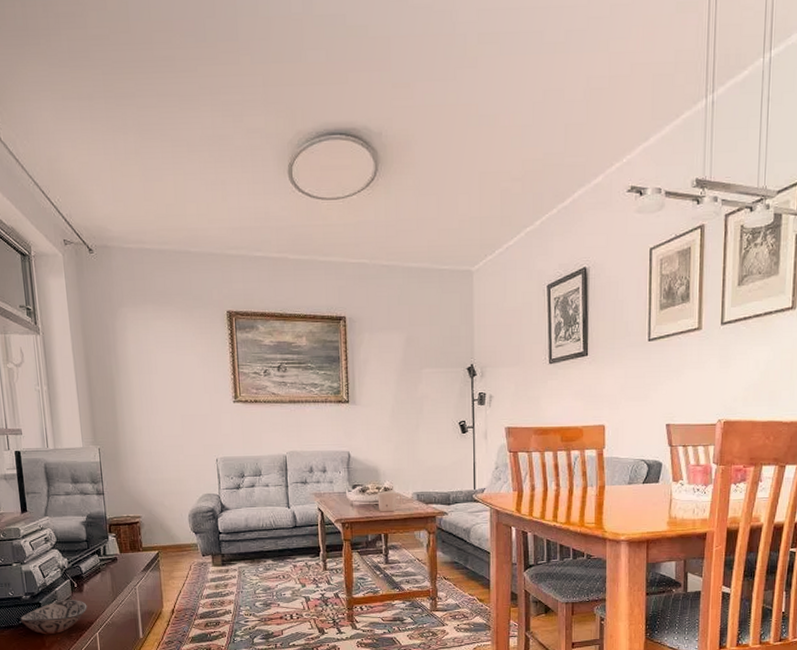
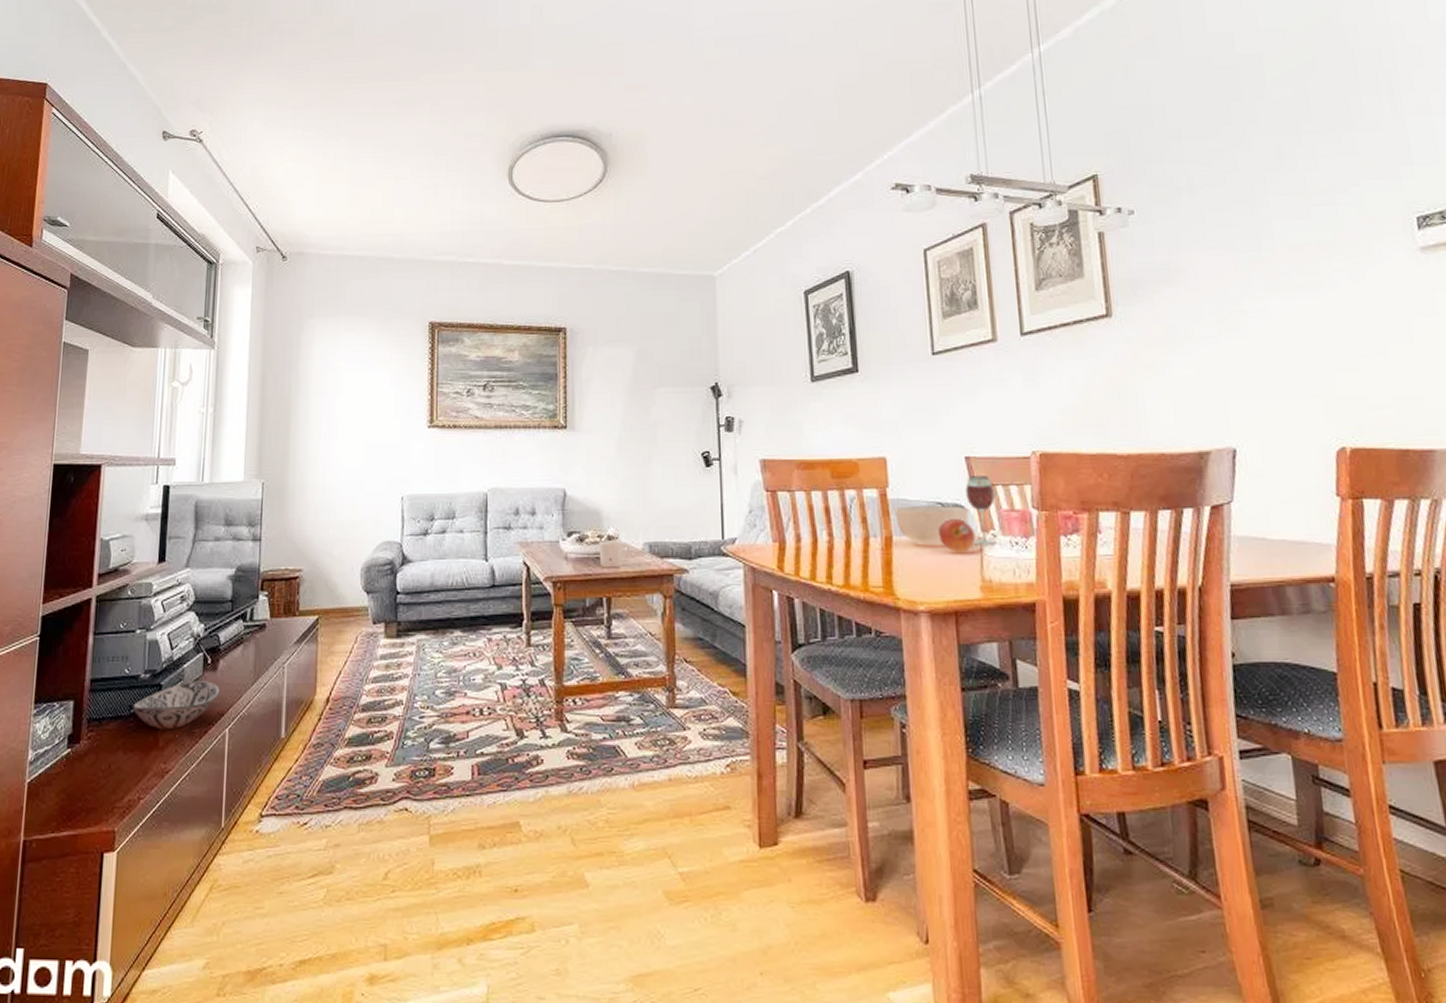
bowl: none [608,462,665,494] -> present [894,506,969,548]
fruit: none [640,472,668,498] -> present [938,519,976,554]
wineglass: none [664,439,686,492] -> present [965,476,997,545]

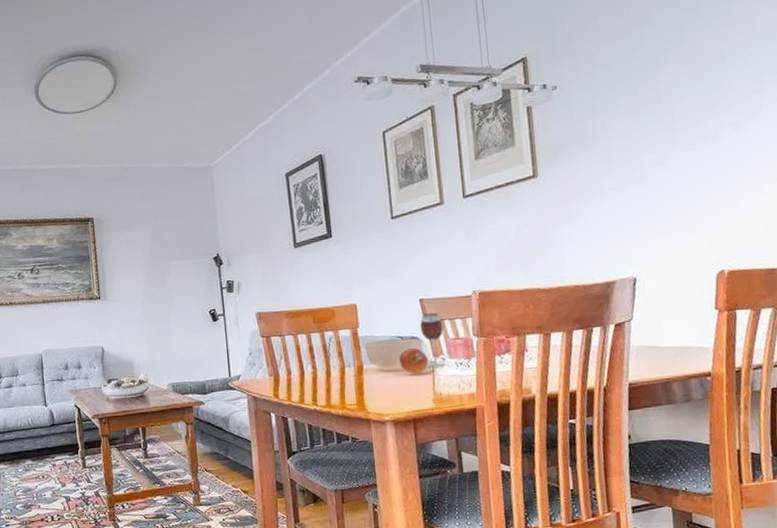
mug: present [599,540,632,568] -> none [133,383,159,405]

